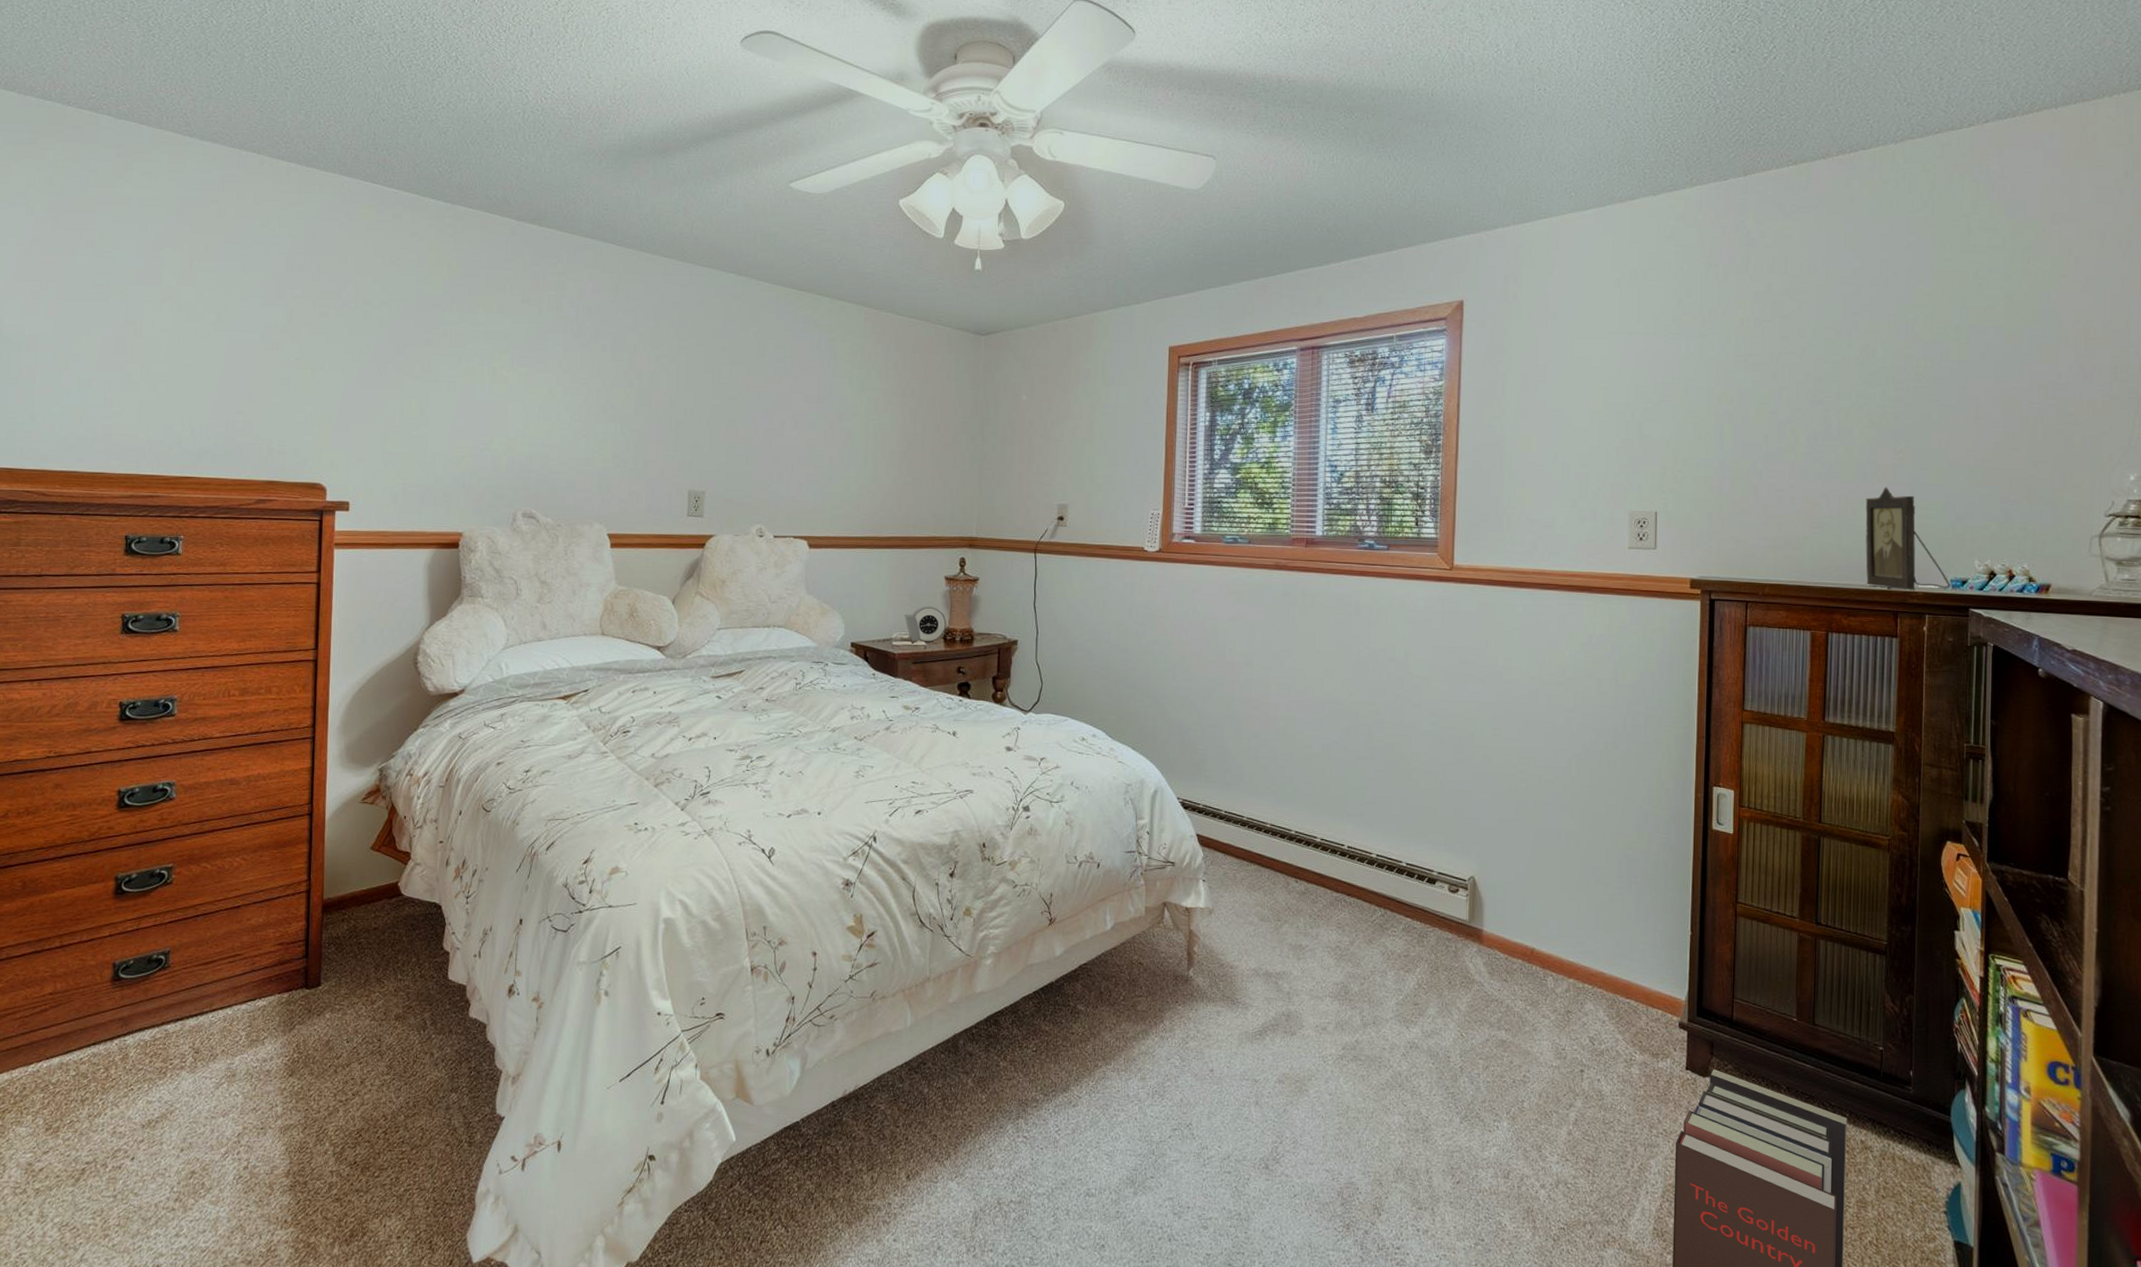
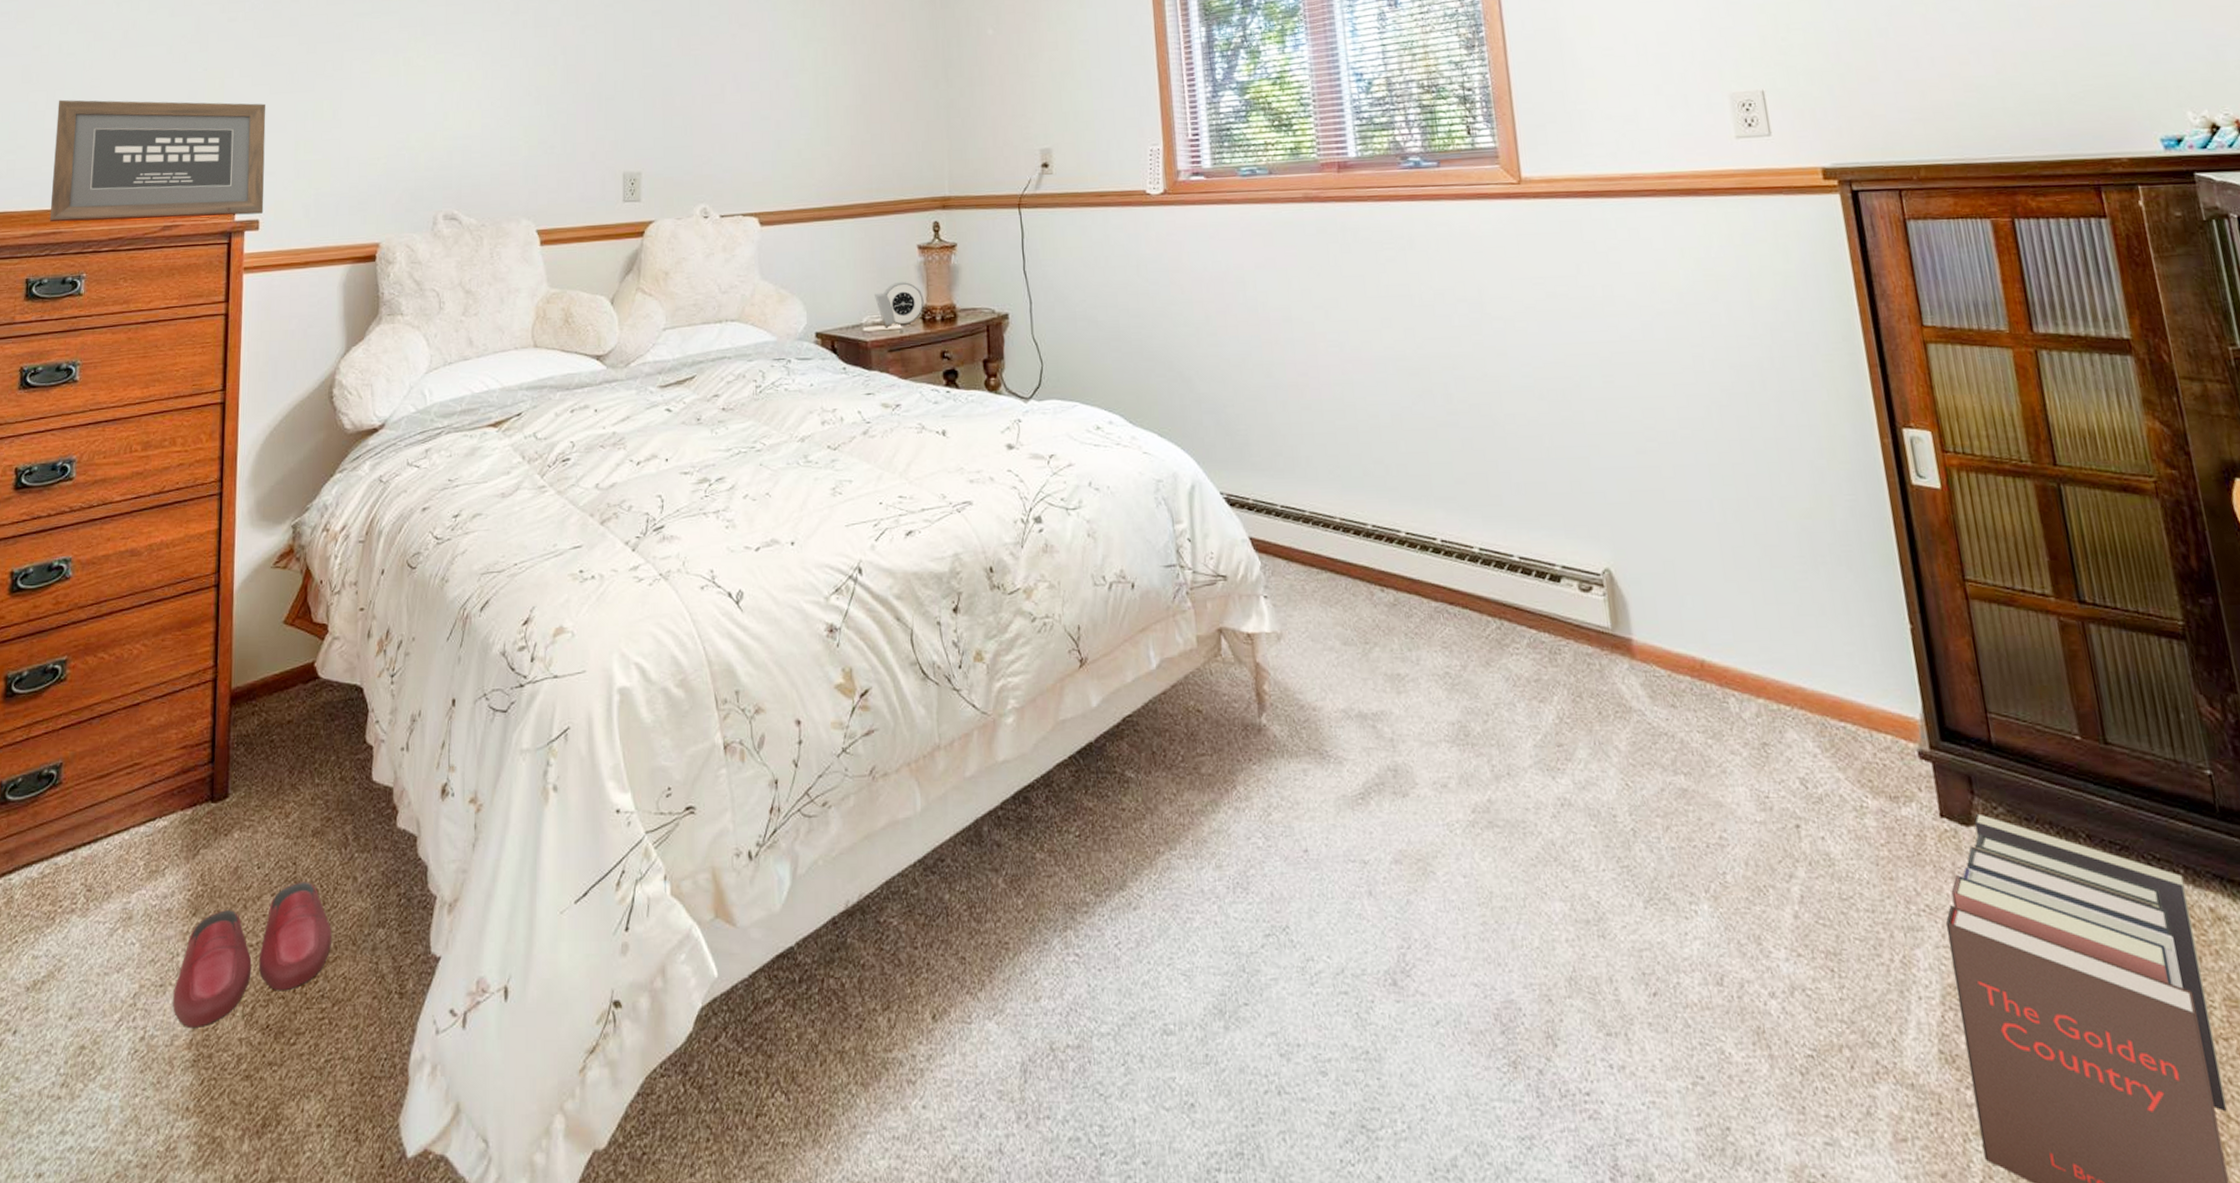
picture frame: none [146,373,356,496] -> present [49,99,266,223]
slippers: none [272,1054,411,1161] -> present [173,882,332,1027]
photo frame: present [1865,487,1950,590] -> none [2027,33,2162,157]

